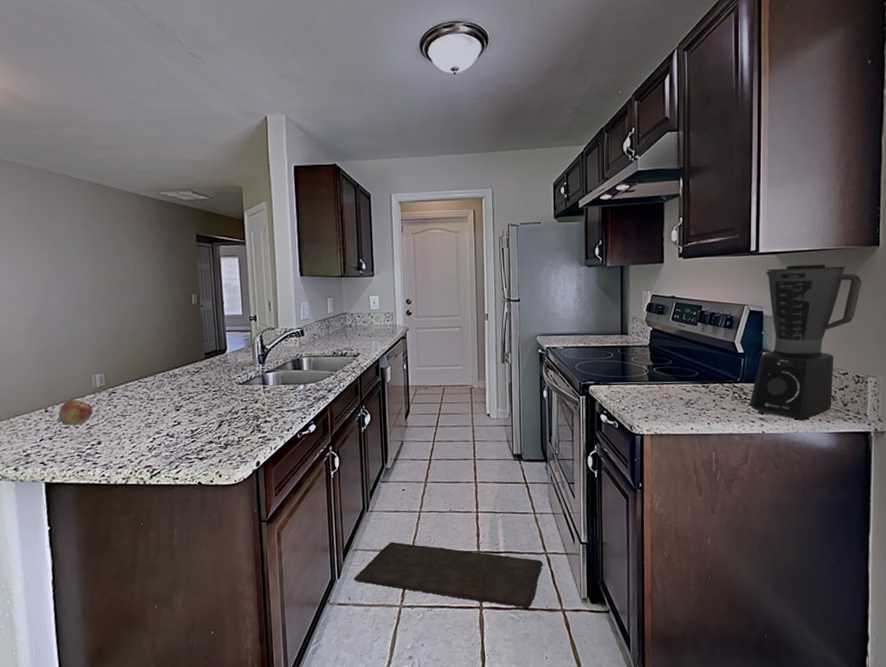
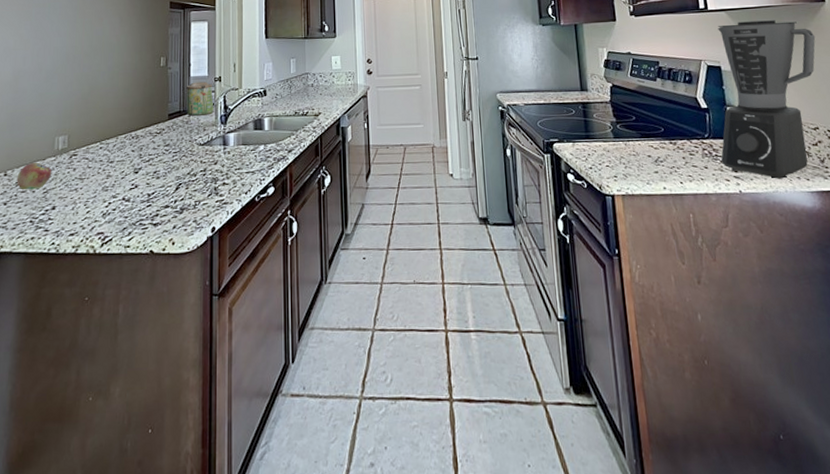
canister: none [220,320,251,356] -> present [186,81,214,117]
doormat: present [353,542,544,609] -> none [309,318,519,401]

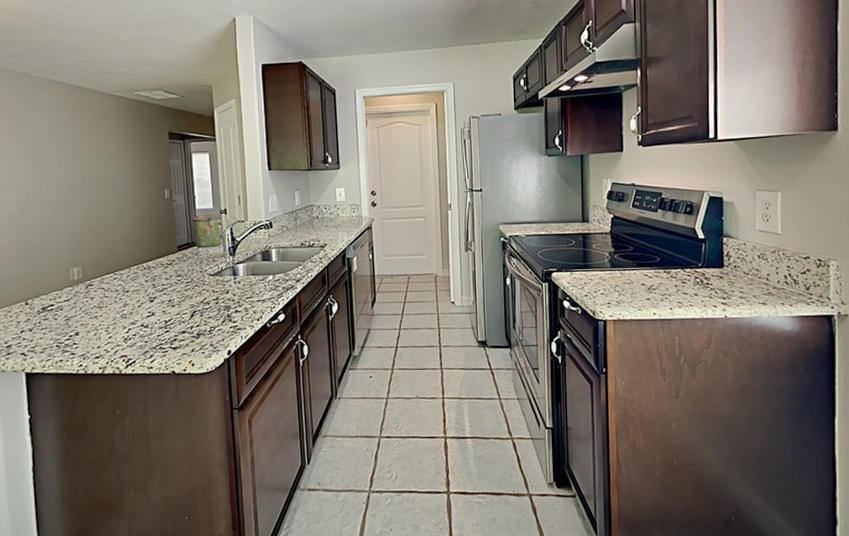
fruit: present [16,162,52,190] -> none [38,292,71,318]
blender: present [717,20,816,179] -> none [712,150,822,305]

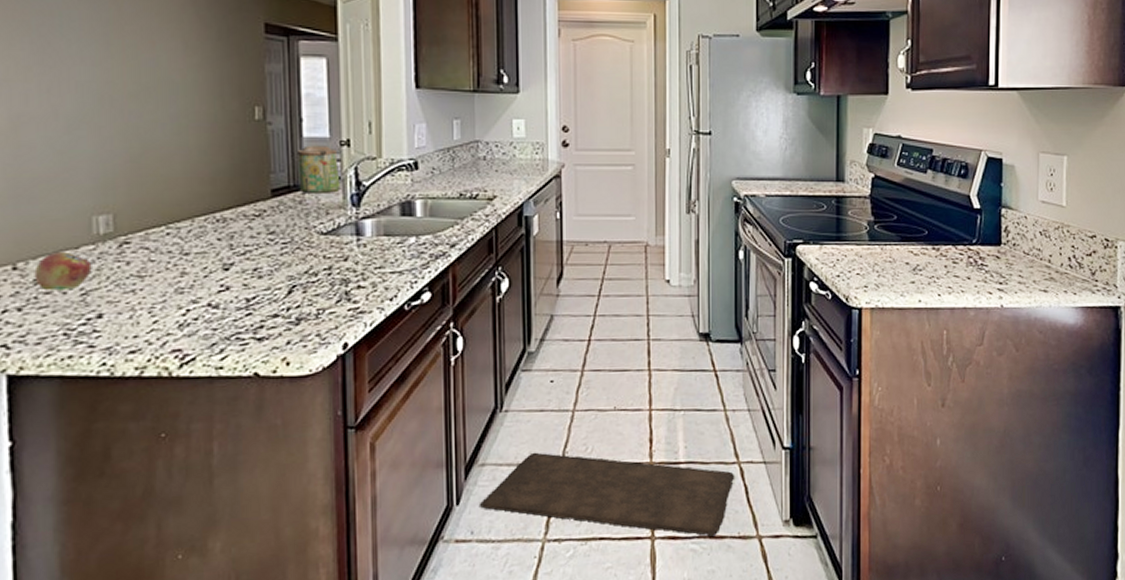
fruit: none [38,292,71,318] -> present [34,251,92,291]
doormat: none [323,428,510,493] -> present [478,452,735,537]

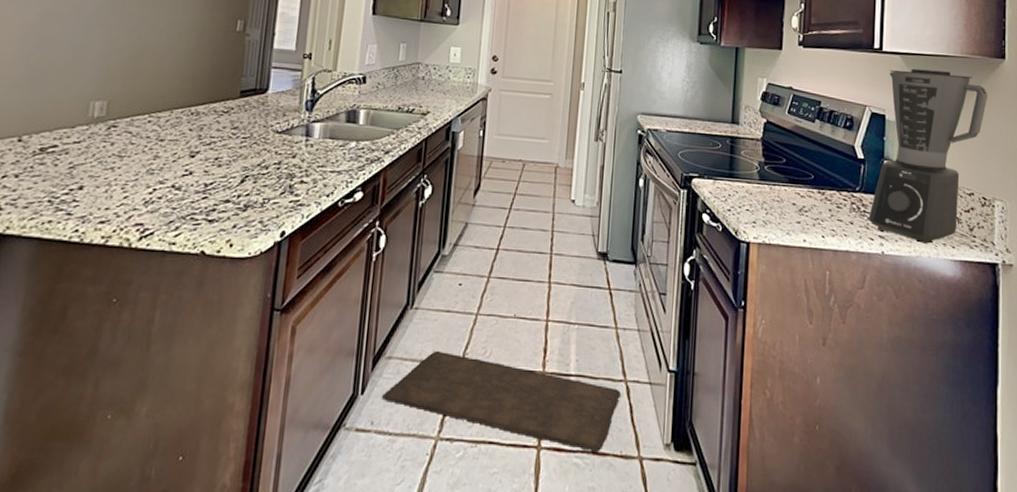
fruit: present [34,251,92,291] -> none [34,129,83,163]
canister: present [296,145,341,195] -> none [263,56,300,99]
blender: none [987,105,1112,293] -> present [869,68,988,244]

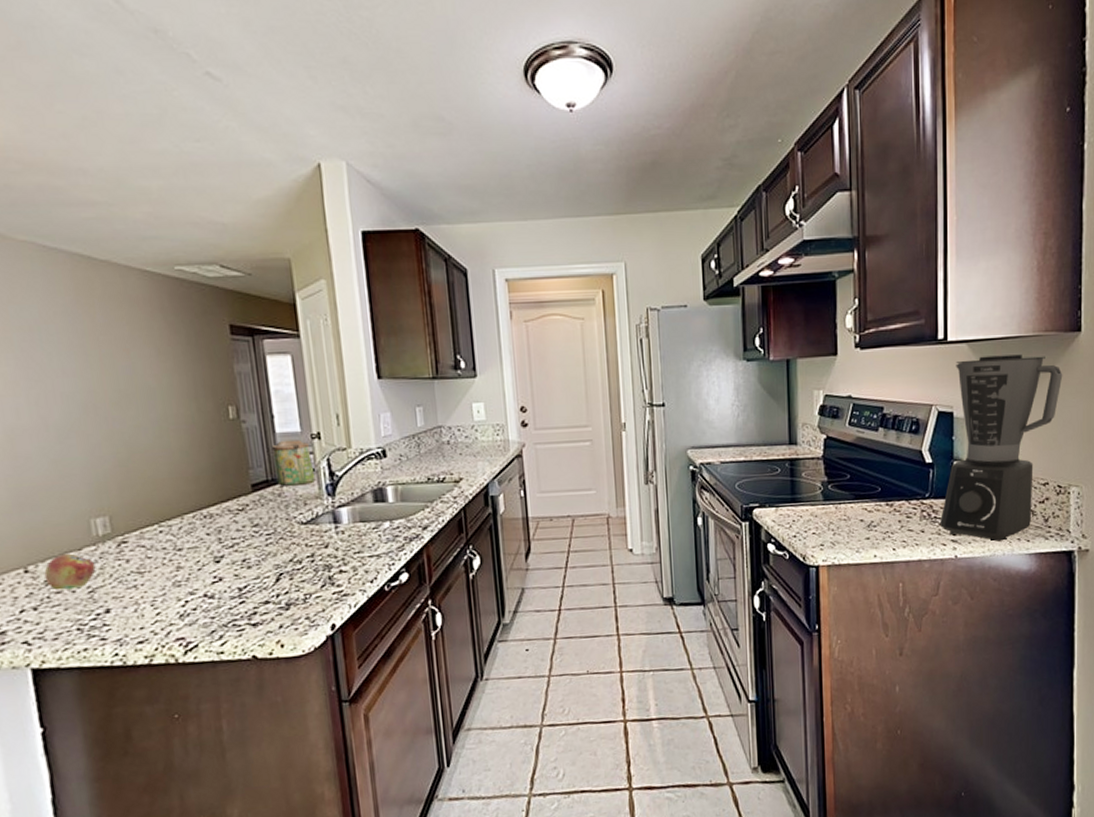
fruit: none [34,129,83,163] -> present [44,553,96,591]
canister: none [263,56,300,99] -> present [271,439,316,488]
doormat: present [381,350,622,453] -> none [467,715,705,786]

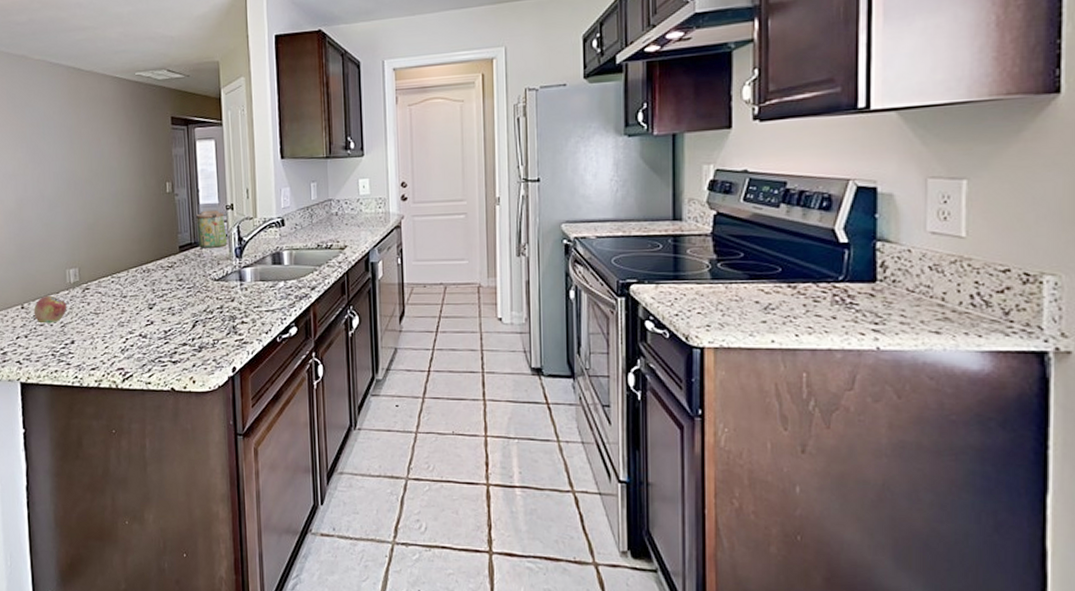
blender: present [940,354,1063,542] -> none [858,121,1033,334]

